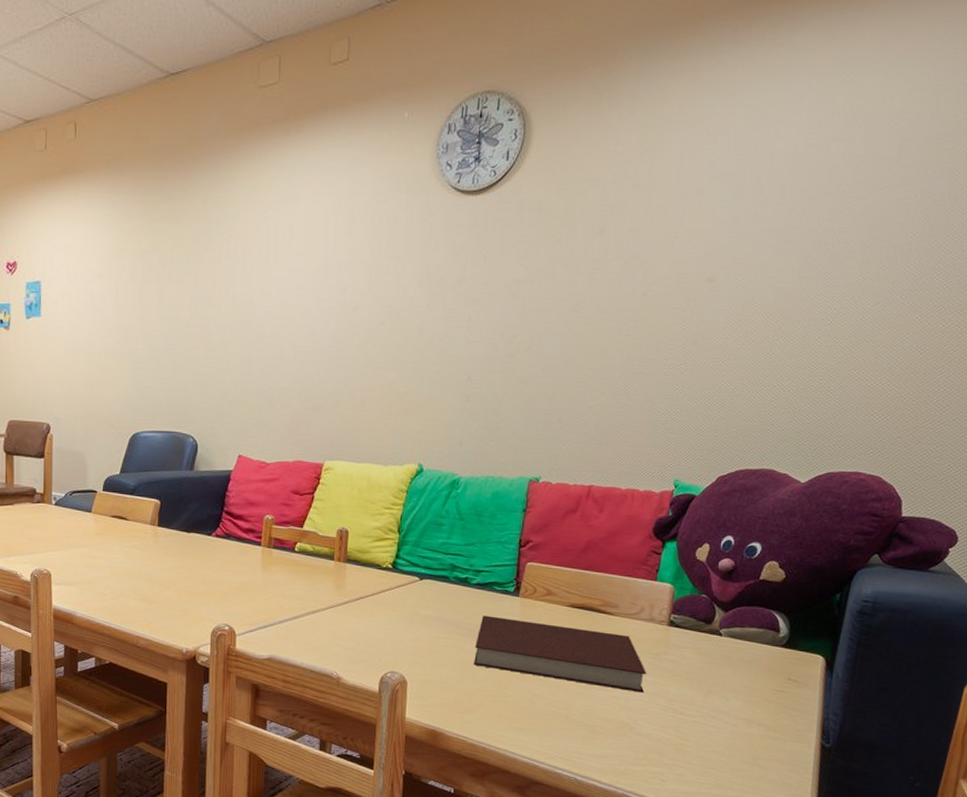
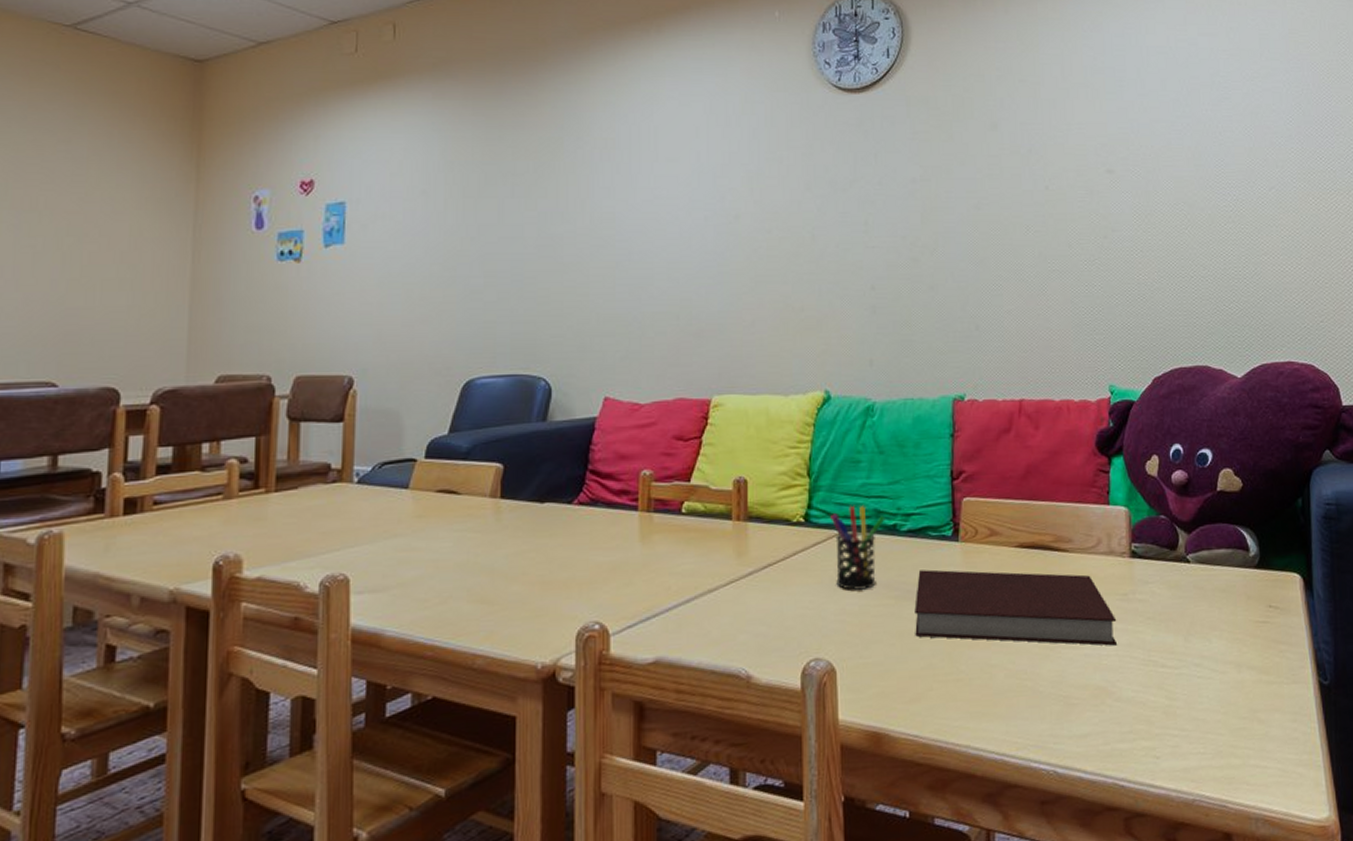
pen holder: none [413,560,459,626] -> present [830,506,885,591]

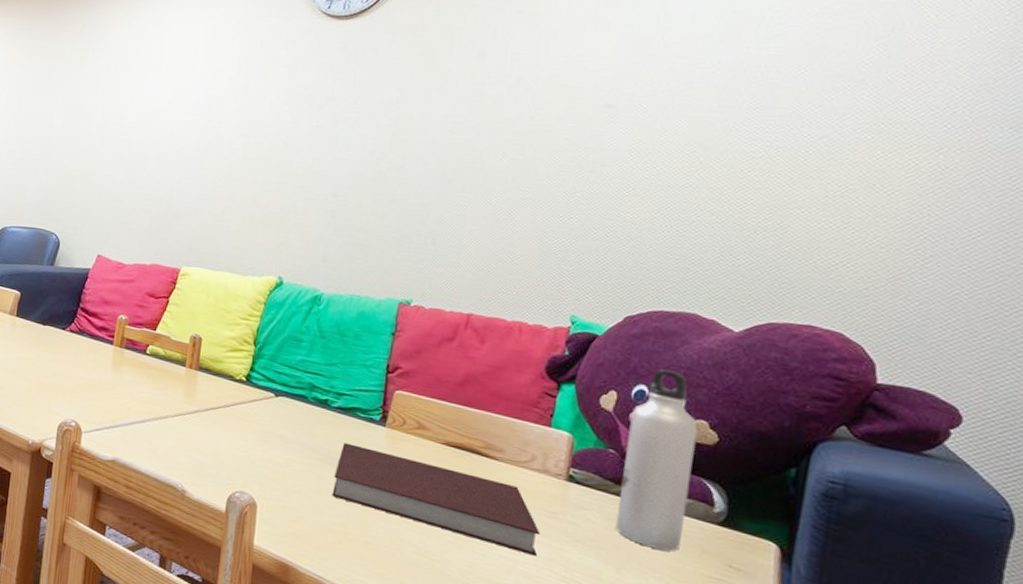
pen holder: present [830,506,885,591] -> none [267,376,318,448]
water bottle: none [1173,425,1230,607] -> present [615,369,698,551]

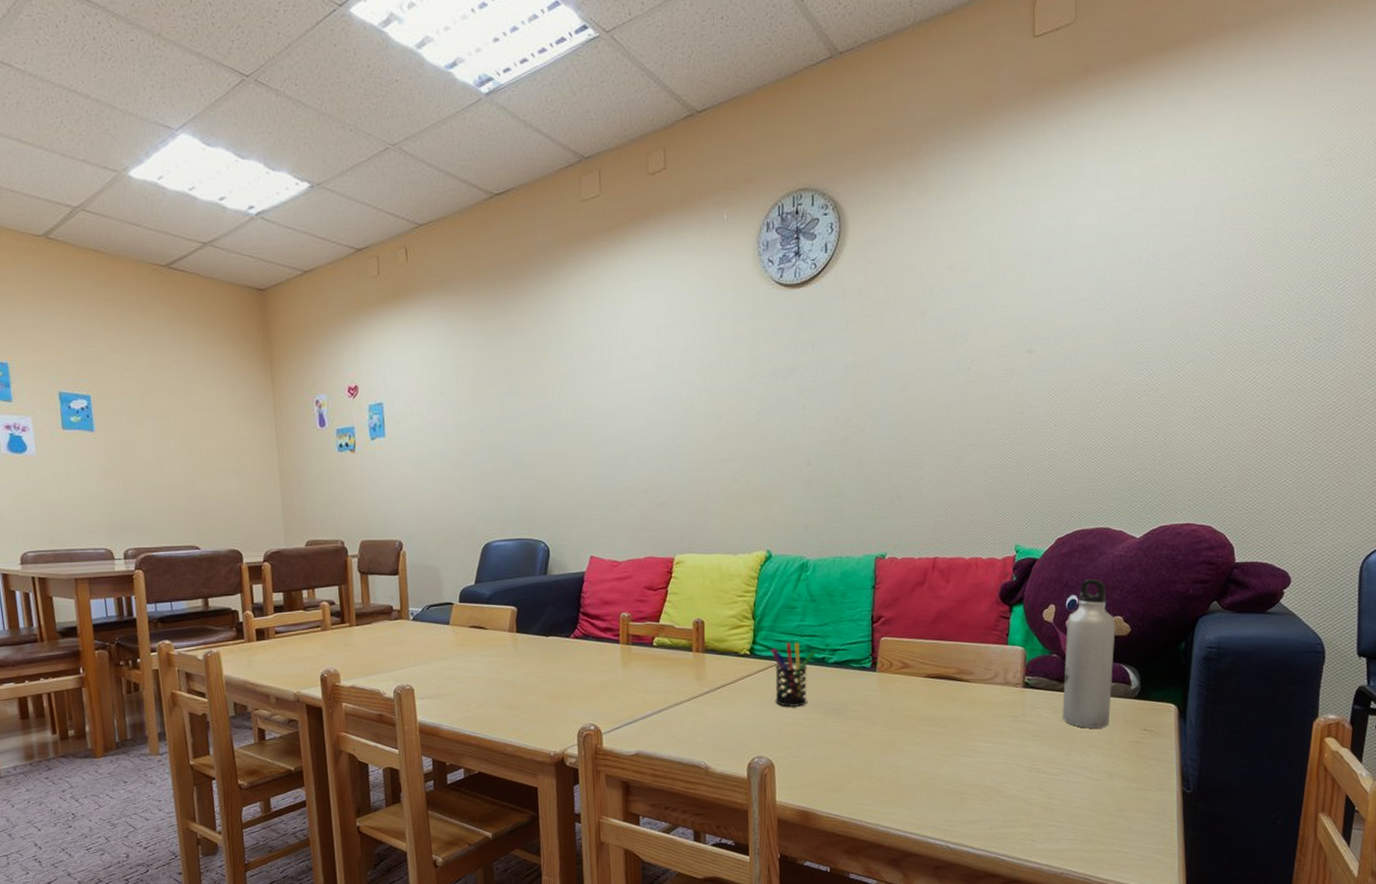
pen holder: none [267,376,318,448] -> present [771,642,816,708]
notebook: present [332,443,541,556] -> none [838,693,1008,756]

